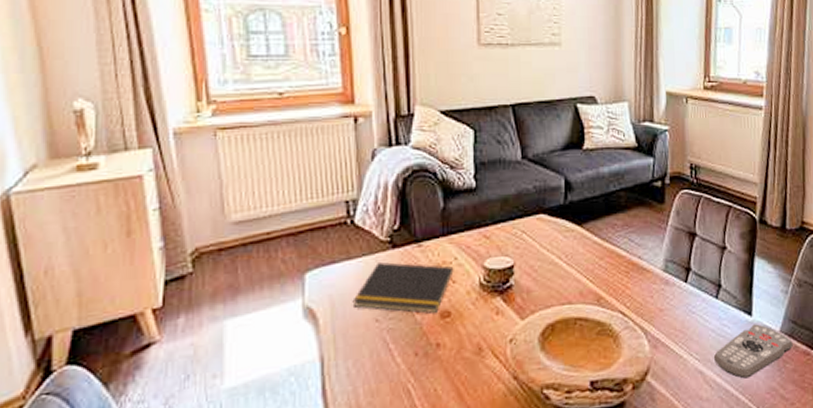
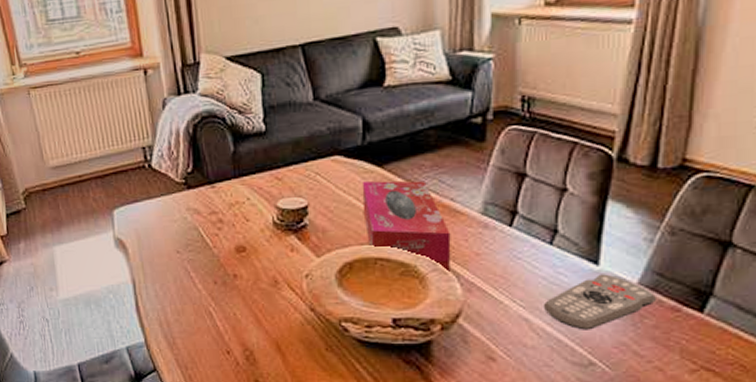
notepad: present [352,262,454,313] -> none [155,202,247,248]
tissue box: none [563,239,640,332] -> present [362,180,451,275]

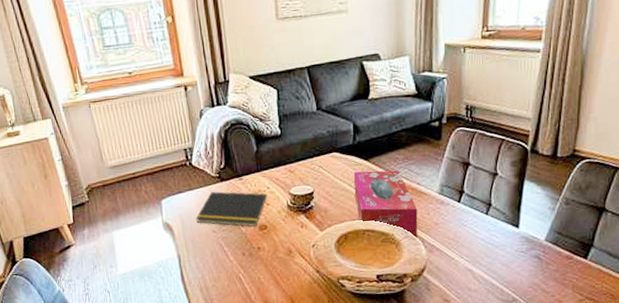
notepad: none [155,202,247,248] -> present [196,191,268,227]
remote control: present [544,274,656,330] -> none [483,234,557,276]

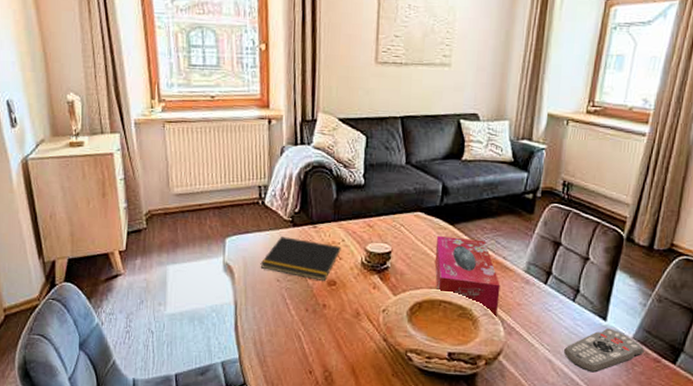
remote control: none [483,234,557,276] -> present [564,328,644,373]

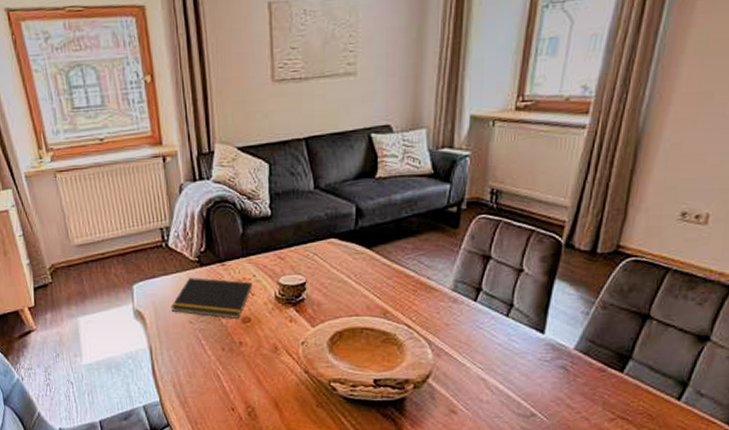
tissue box: present [434,236,500,319] -> none [353,261,426,342]
remote control: present [564,328,644,373] -> none [498,341,588,388]

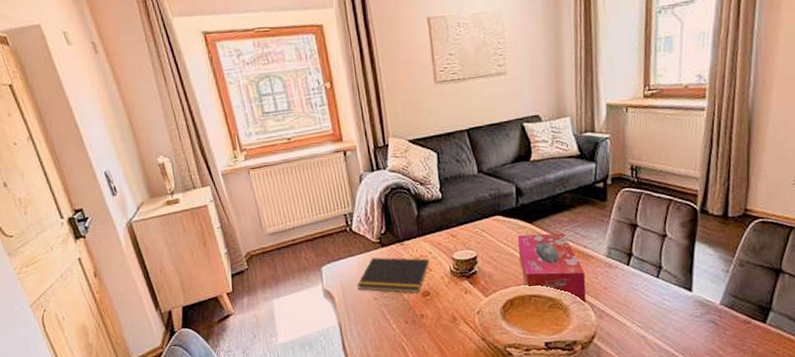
tissue box: none [353,261,426,342] -> present [517,233,586,305]

